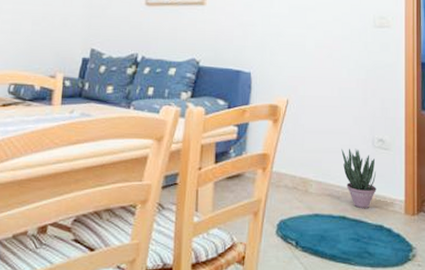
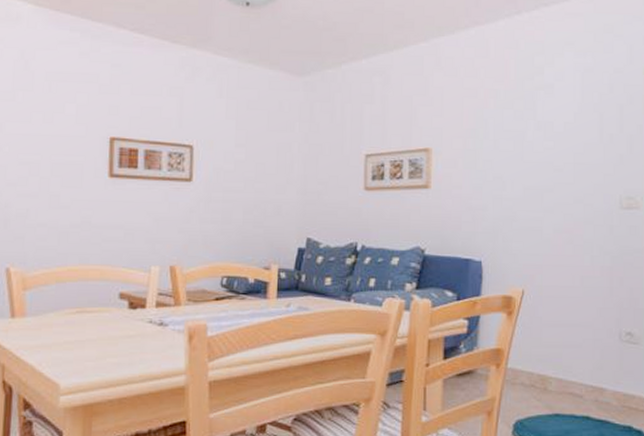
potted plant: present [341,148,377,209] -> none [584,342,624,409]

